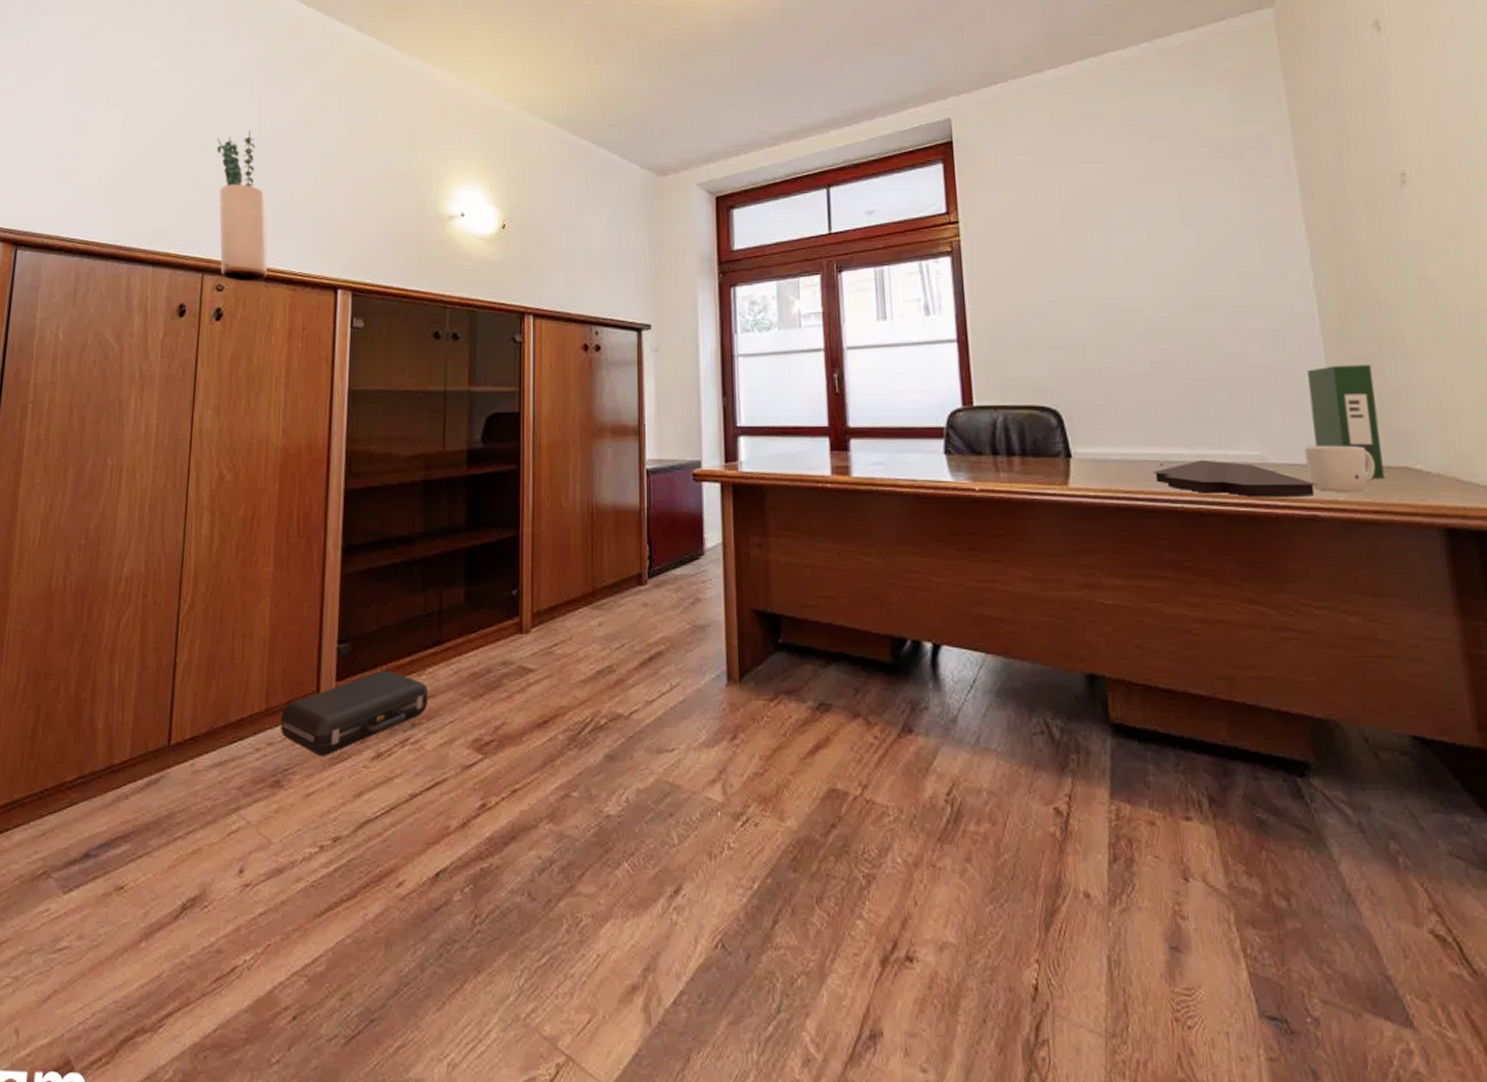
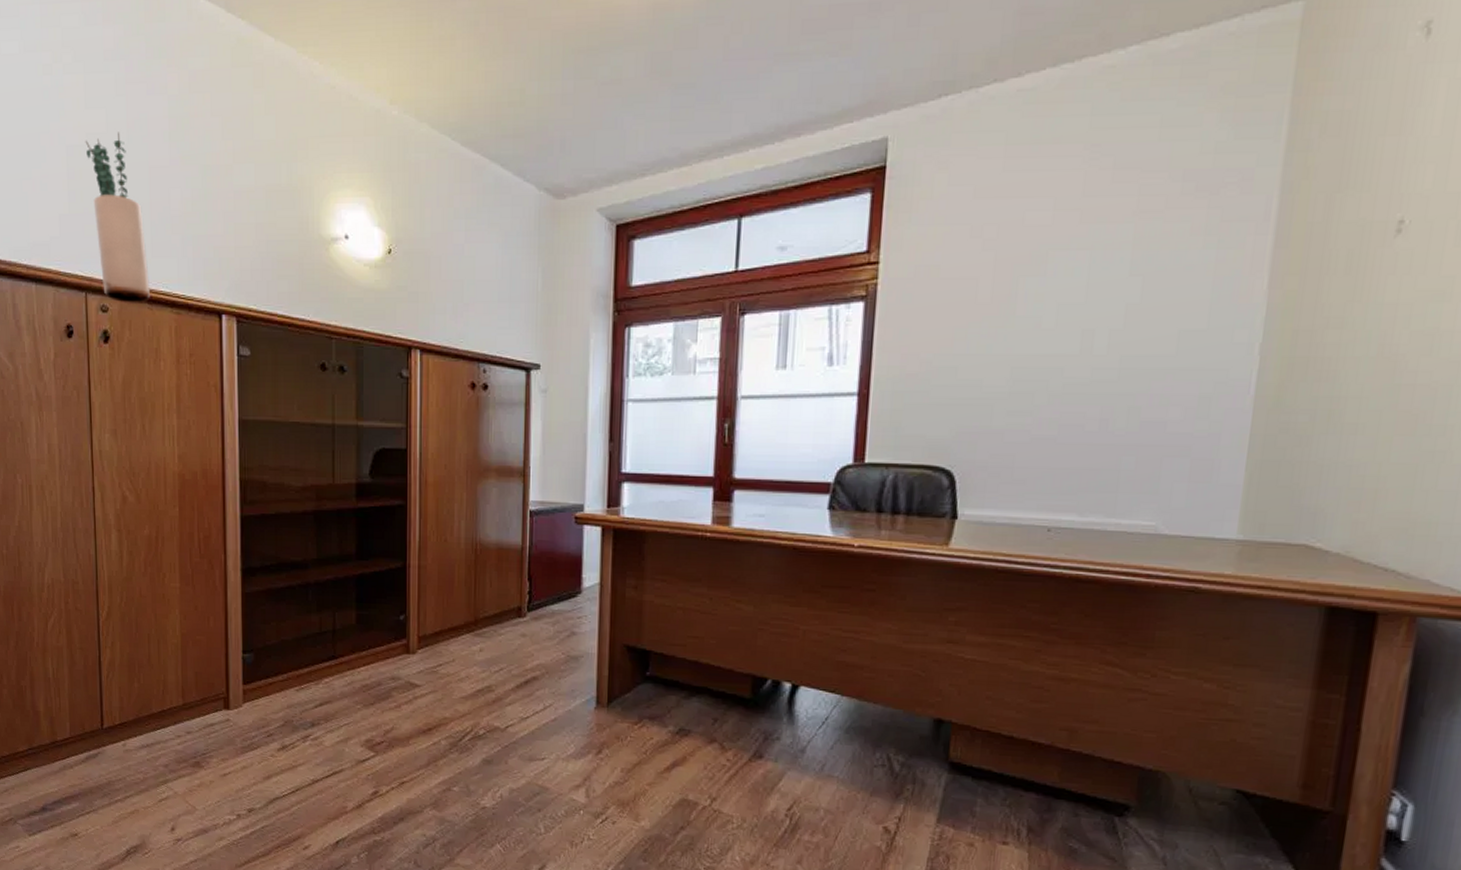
briefcase: present [279,669,429,755] -> none [196,677,326,745]
papers: present [1153,459,1319,497] -> none [1038,527,1208,569]
mug: present [1304,445,1376,493] -> none [1198,518,1273,568]
binder: present [1307,365,1385,479] -> none [1214,437,1299,555]

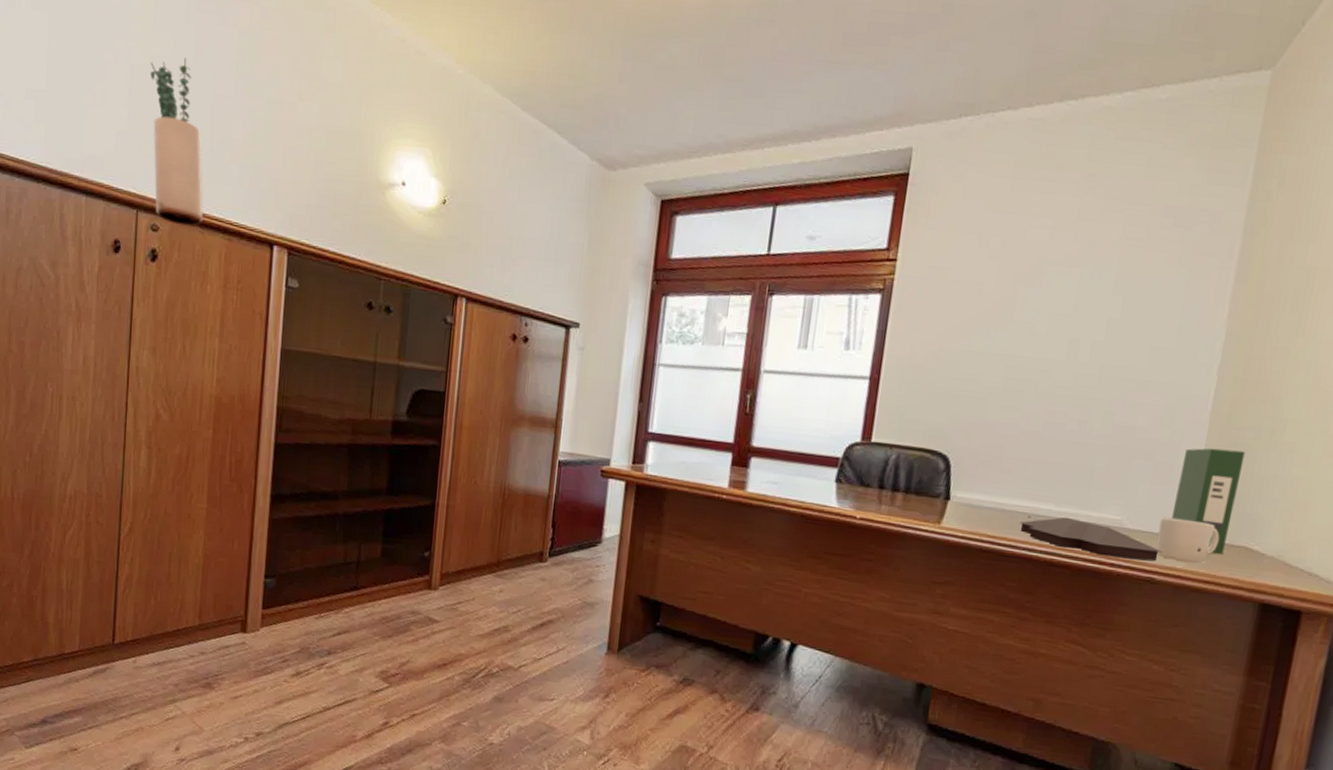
papers: none [1038,527,1208,569] -> present [1019,517,1163,562]
mug: none [1198,518,1273,568] -> present [1155,516,1220,564]
binder: none [1214,437,1299,555] -> present [1171,448,1246,554]

